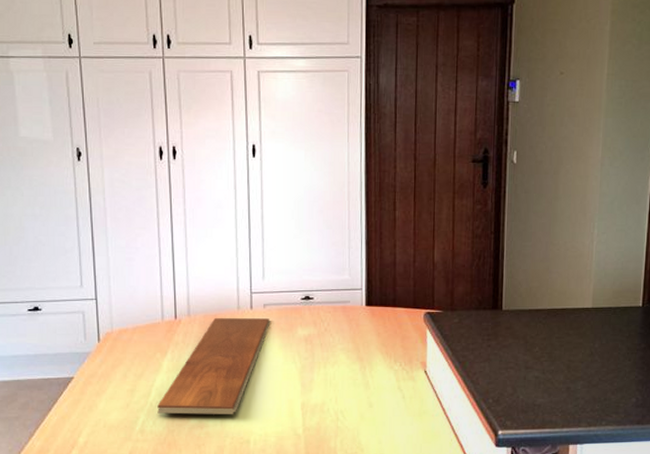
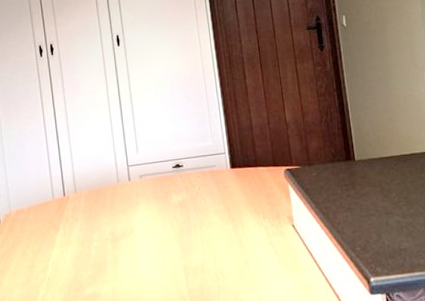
chopping board: present [157,317,272,415] -> none [54,188,149,287]

